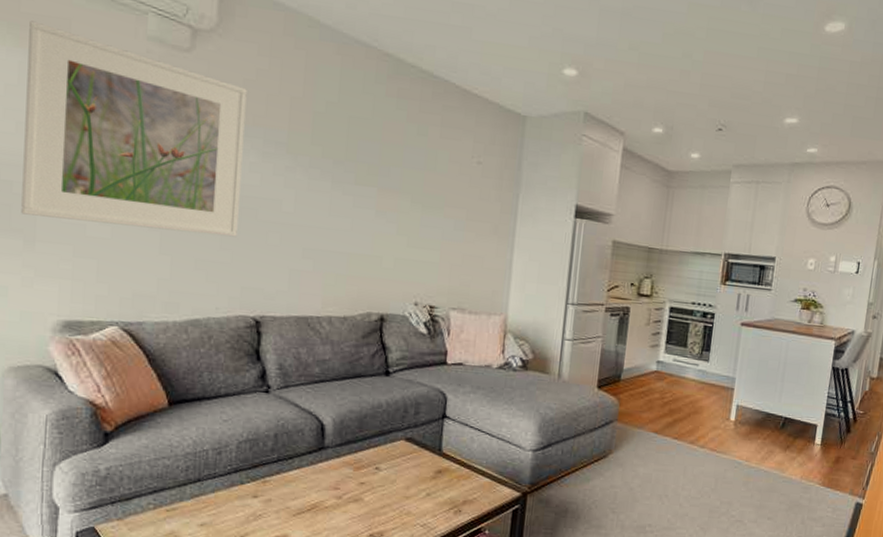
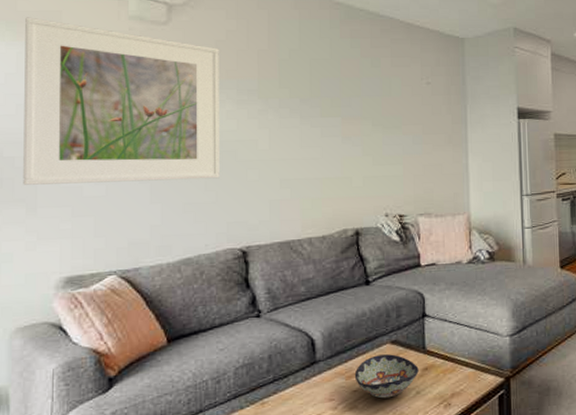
decorative bowl: none [363,450,432,496] -> present [354,354,419,399]

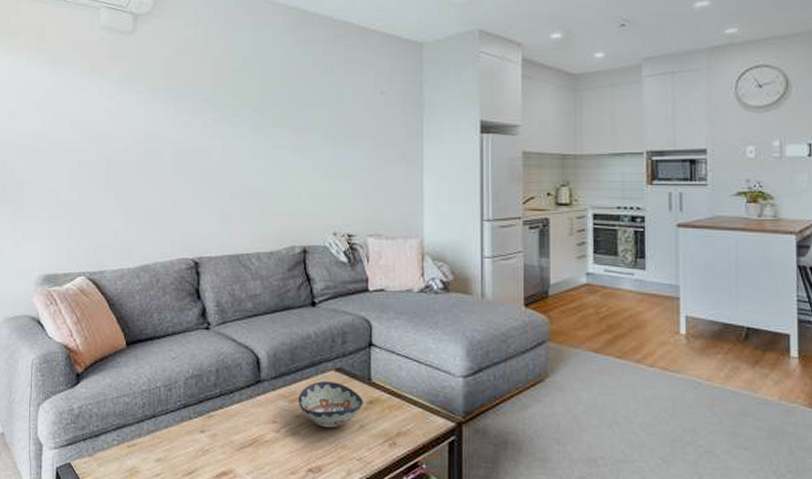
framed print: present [23,17,220,185] -> none [12,29,178,188]

